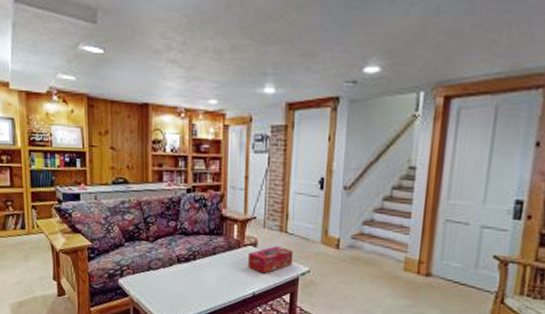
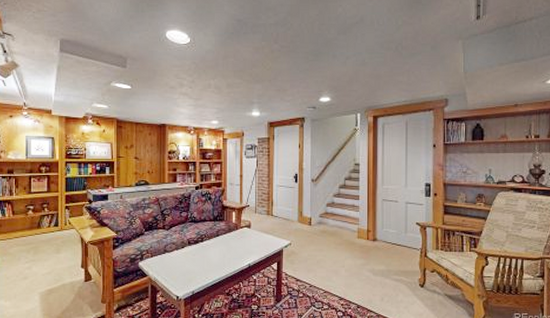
tissue box: present [248,246,294,274] -> none [244,226,278,249]

